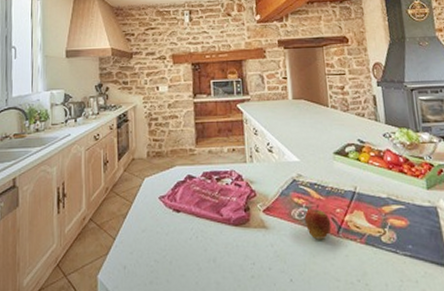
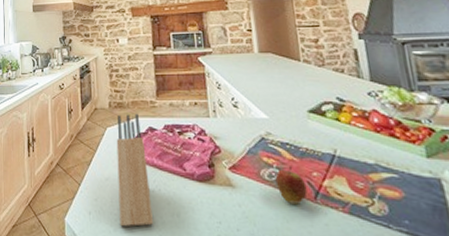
knife block: none [154,161,191,278] -> present [116,113,154,227]

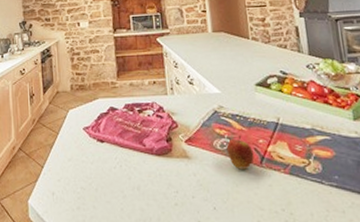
knife block: present [116,113,154,227] -> none [78,94,116,204]

